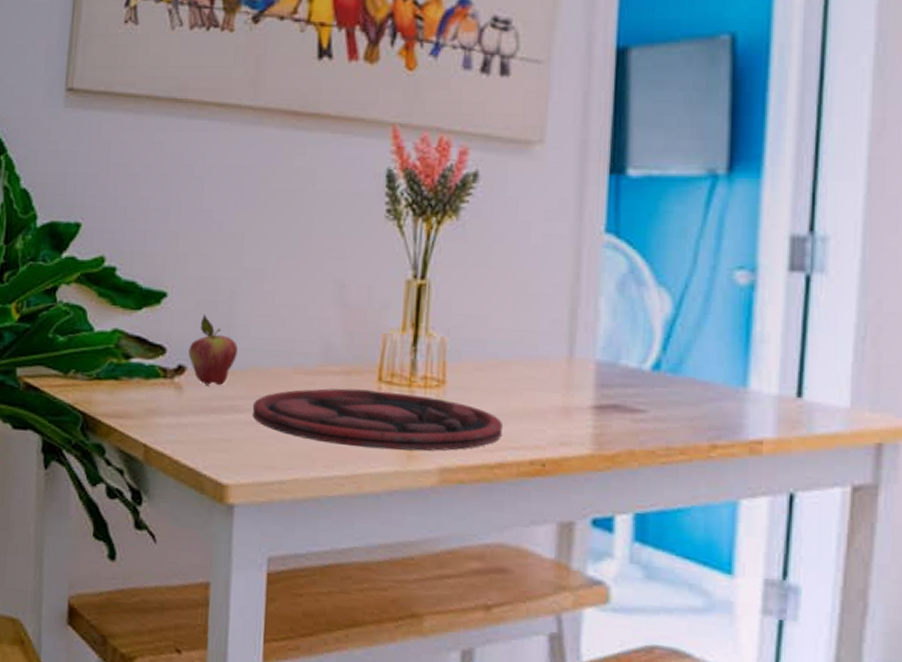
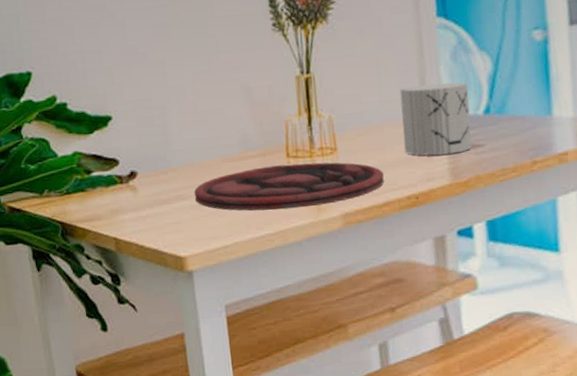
fruit: present [188,315,238,386] -> none [136,129,176,183]
mug: none [535,317,635,415] -> present [400,82,472,156]

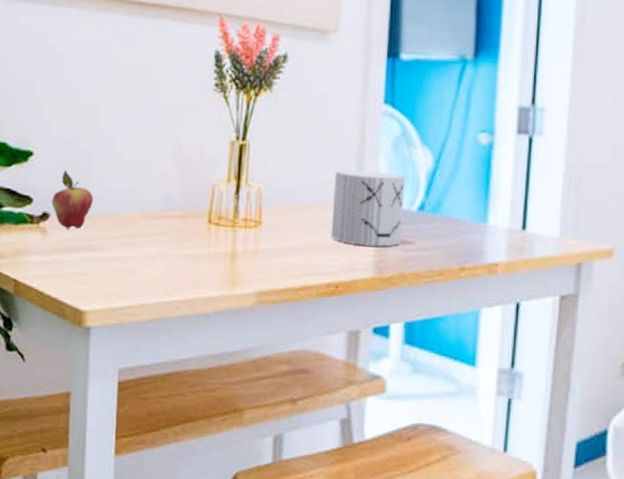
fruit: none [136,129,176,183] -> present [51,170,93,229]
plate: present [194,162,384,211] -> none [105,229,306,279]

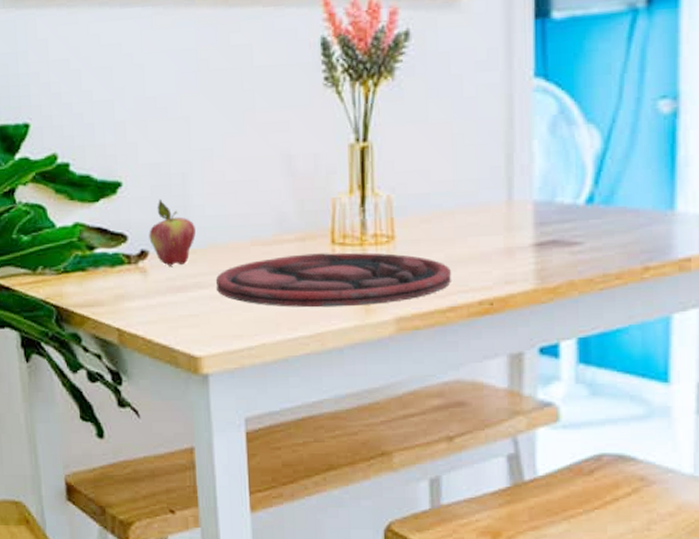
plate: none [105,229,306,279] -> present [215,252,451,308]
mug: present [331,170,406,247] -> none [479,161,568,253]

